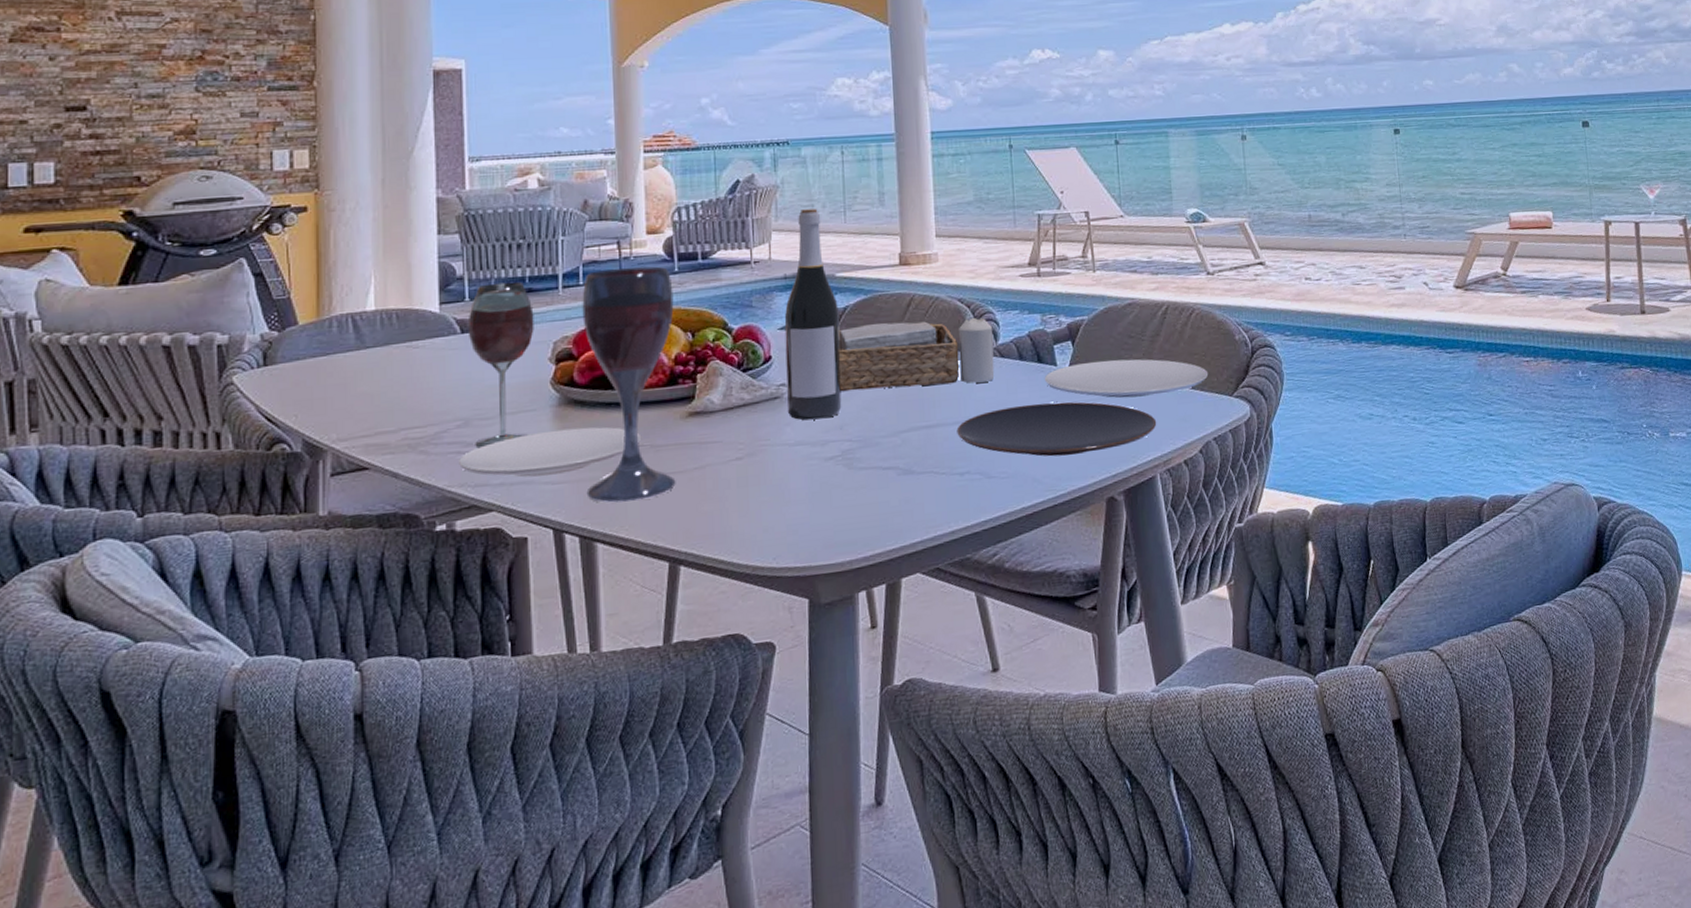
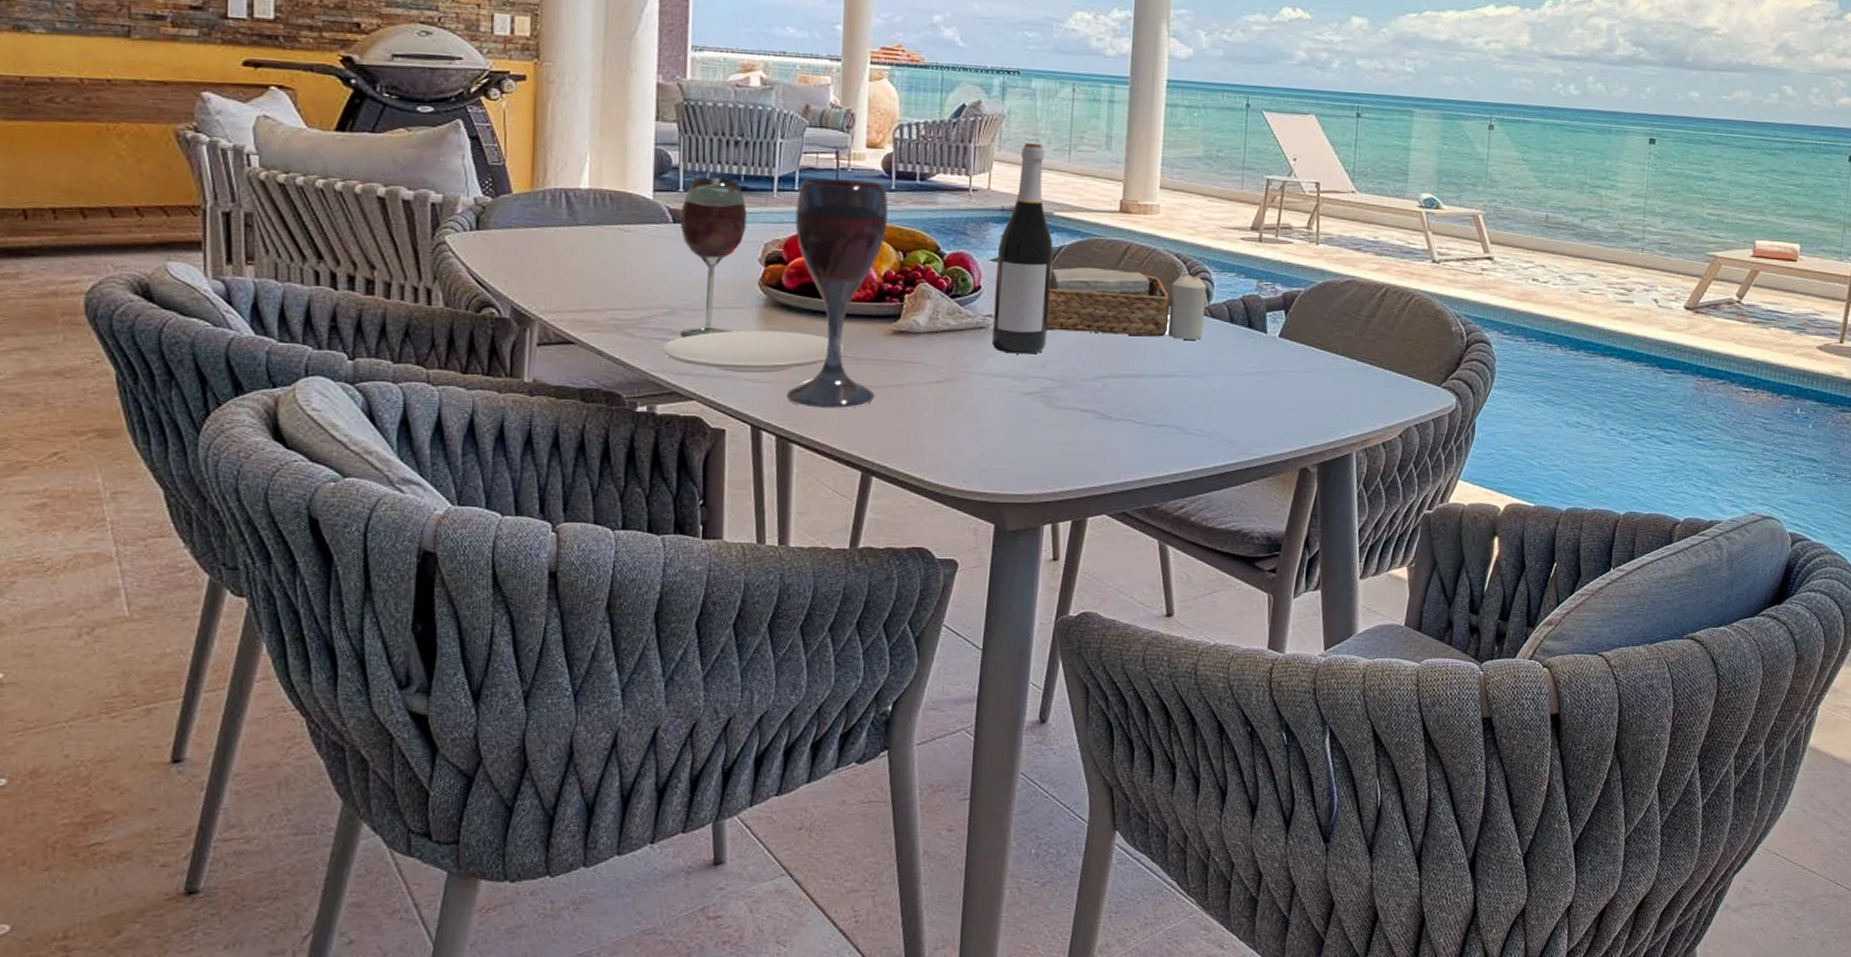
plate: present [956,402,1157,457] -> none [1158,367,1360,422]
plate: present [1044,359,1209,398] -> none [1252,333,1420,375]

